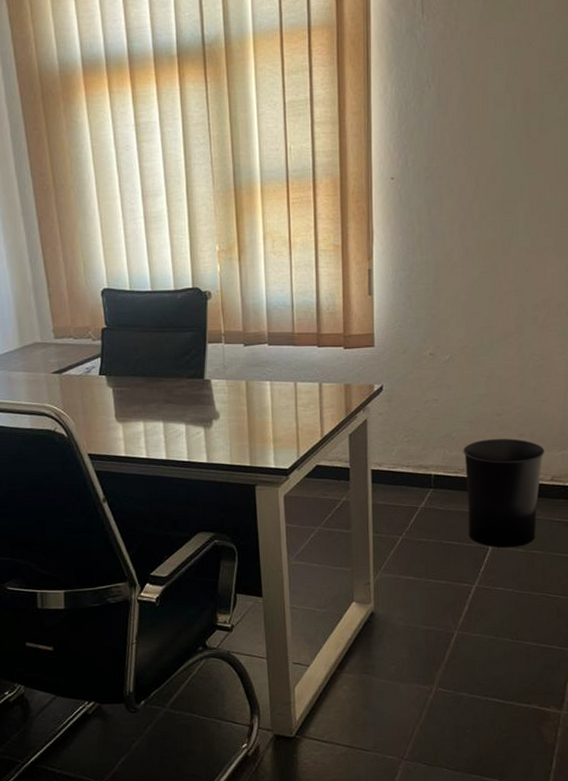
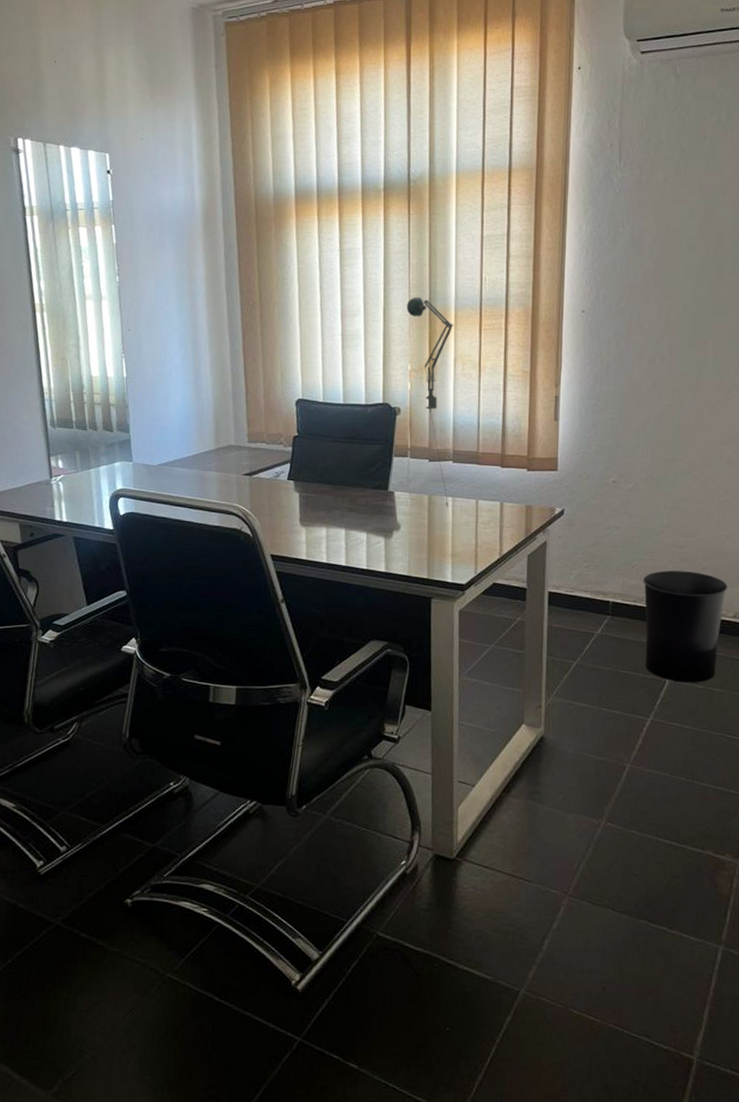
desk lamp: none [210,172,267,393] -> present [406,297,454,508]

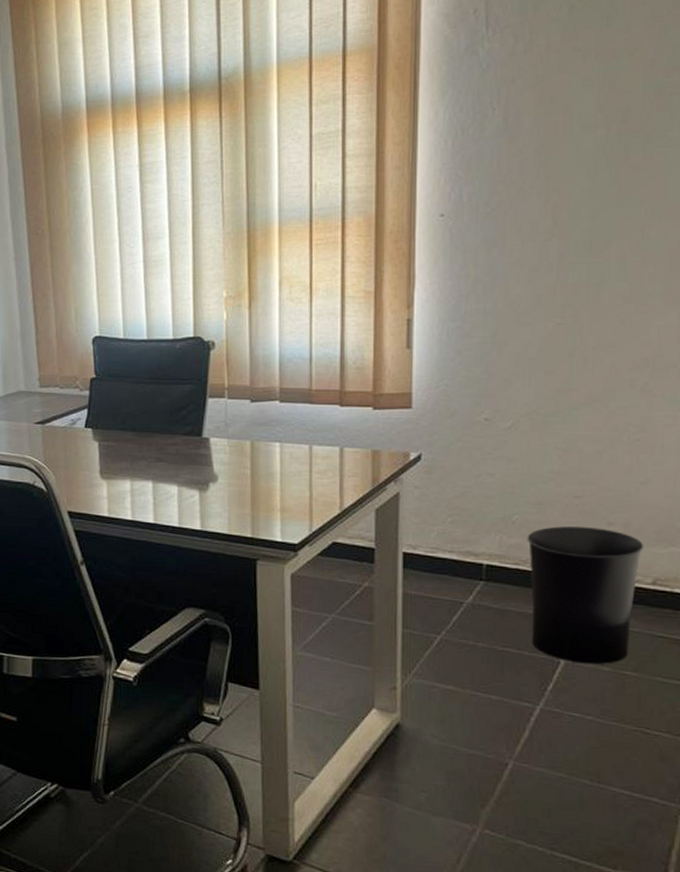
desk lamp: present [406,297,454,508] -> none [220,212,278,455]

